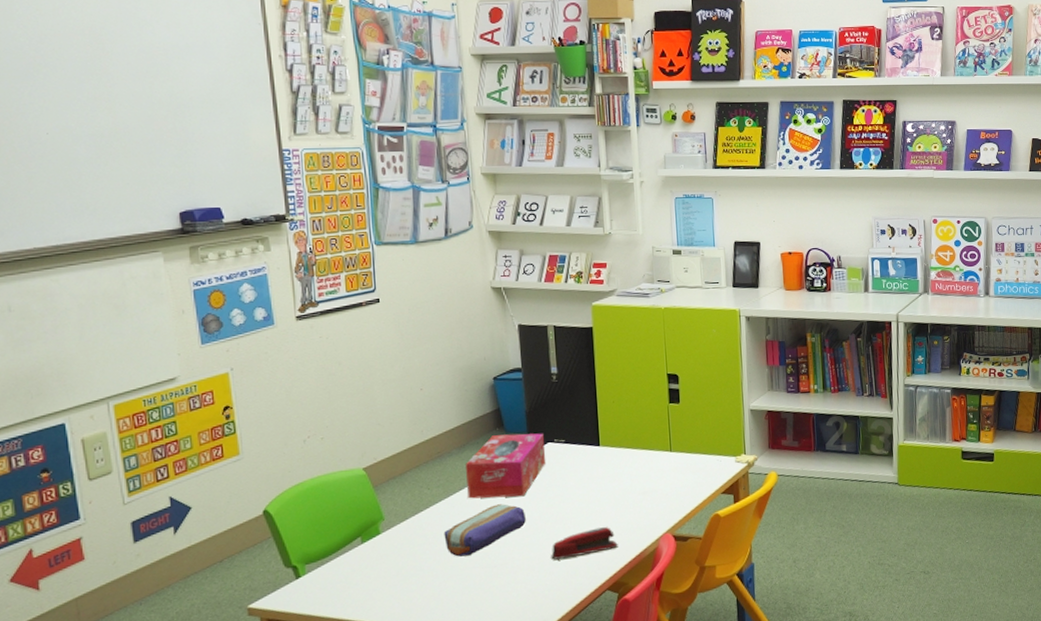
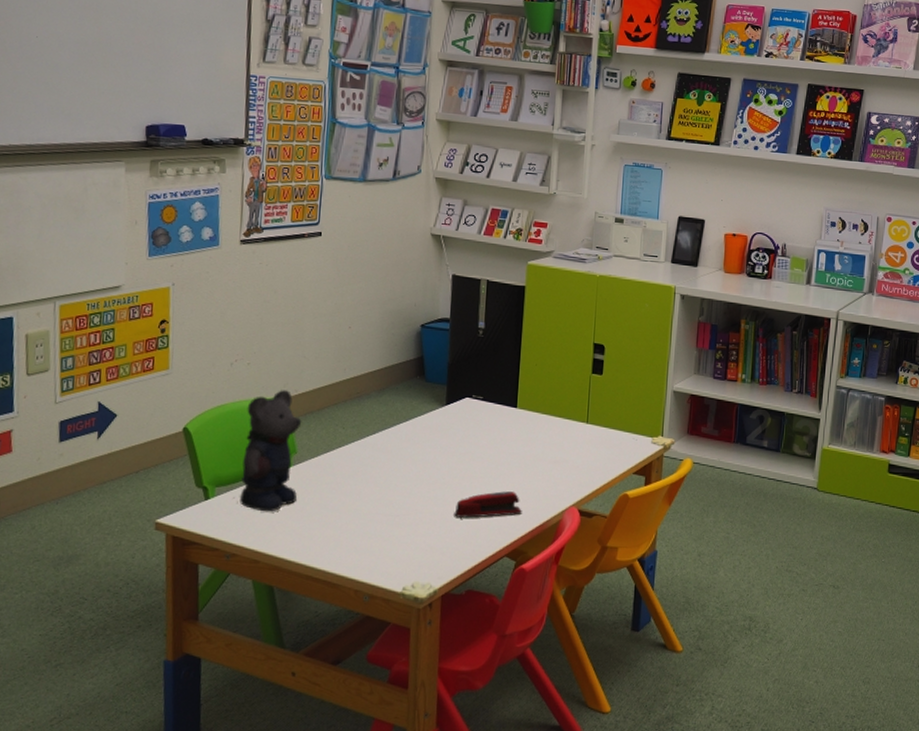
bear: none [327,459,390,582] -> present [237,390,302,512]
pencil case: present [443,504,526,557] -> none [352,453,434,501]
tissue box: present [466,433,546,499] -> none [380,383,463,449]

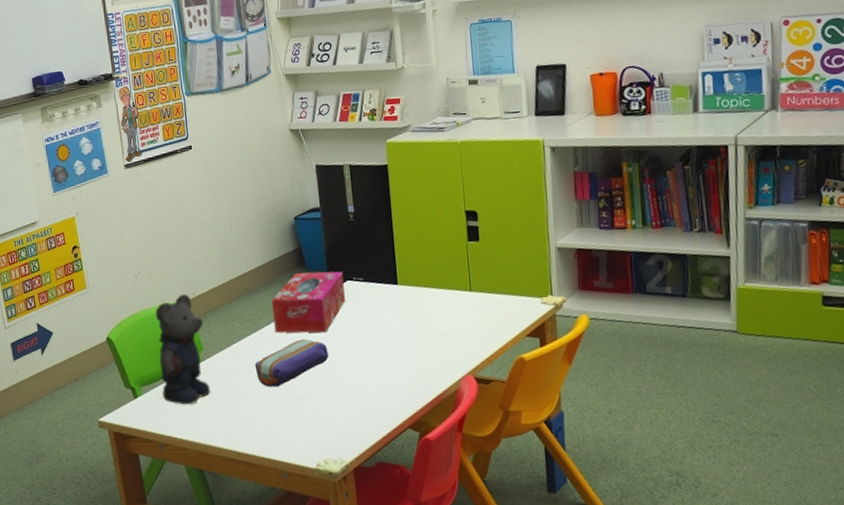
pencil case: none [352,453,434,501] -> present [254,339,329,387]
tissue box: none [380,383,463,449] -> present [272,271,346,333]
stapler: present [454,491,522,518] -> none [353,366,419,395]

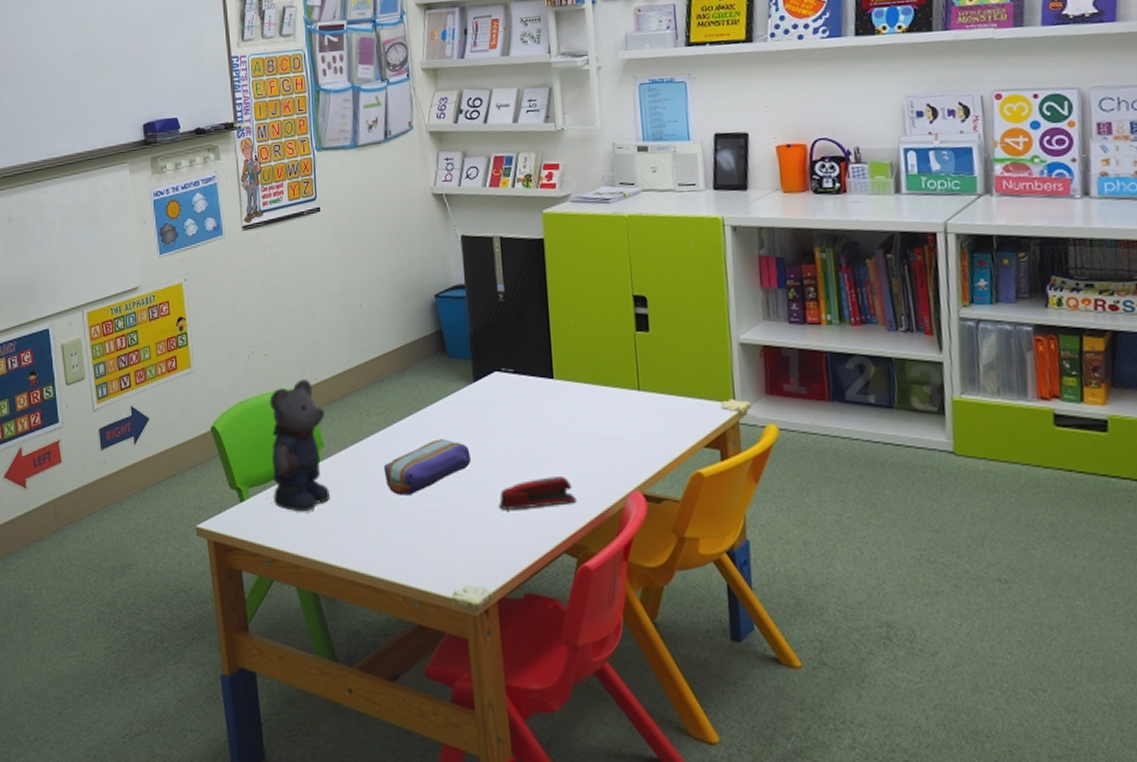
tissue box: present [272,271,346,333] -> none [406,359,493,433]
stapler: none [353,366,419,395] -> present [499,477,577,509]

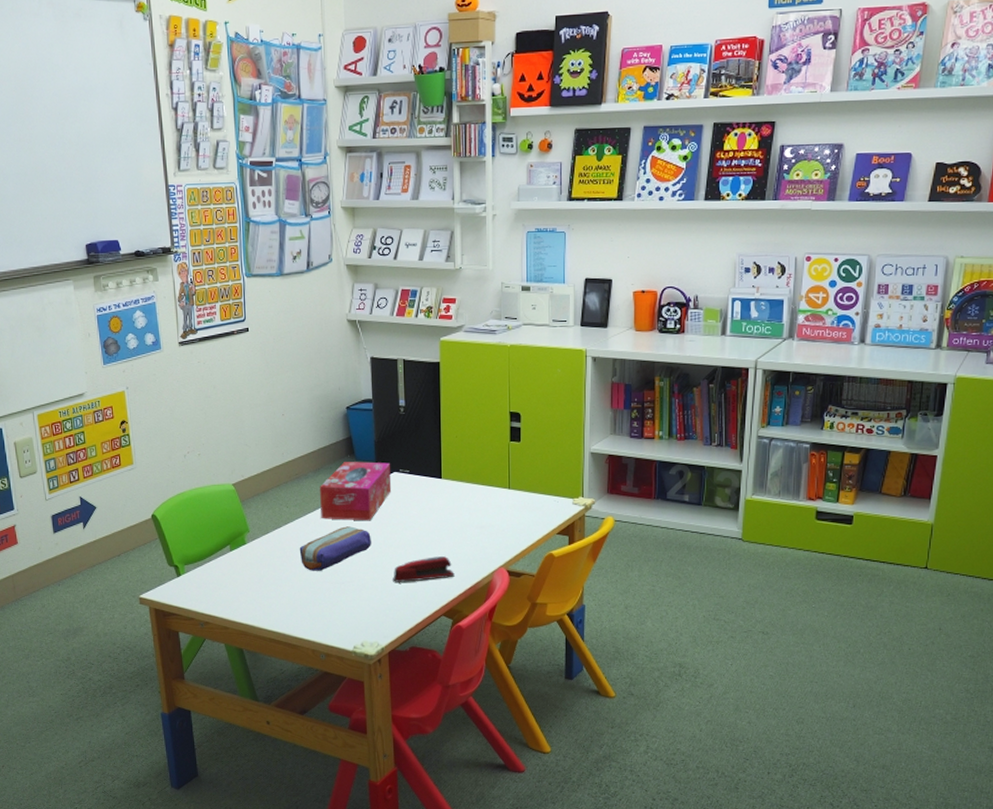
bear: present [269,379,330,512] -> none [202,476,254,585]
tissue box: none [406,359,493,433] -> present [320,462,392,521]

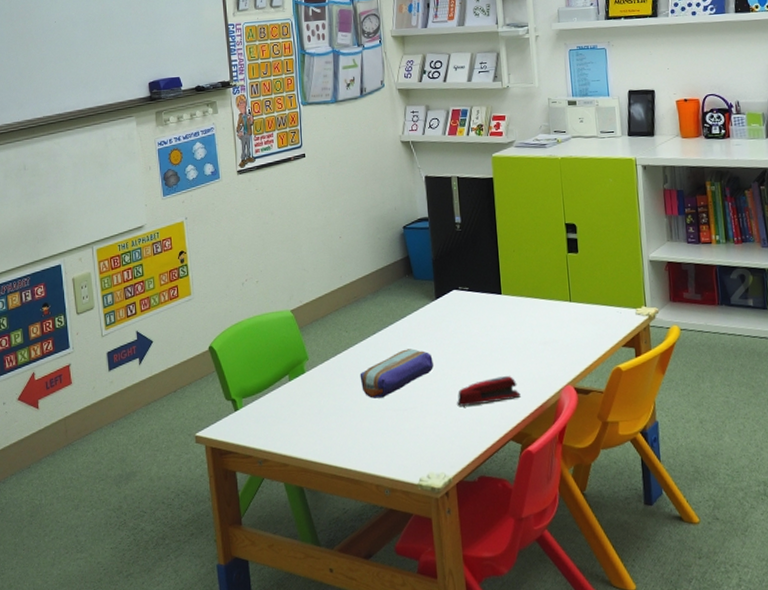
tissue box: present [320,462,392,521] -> none [379,280,452,343]

